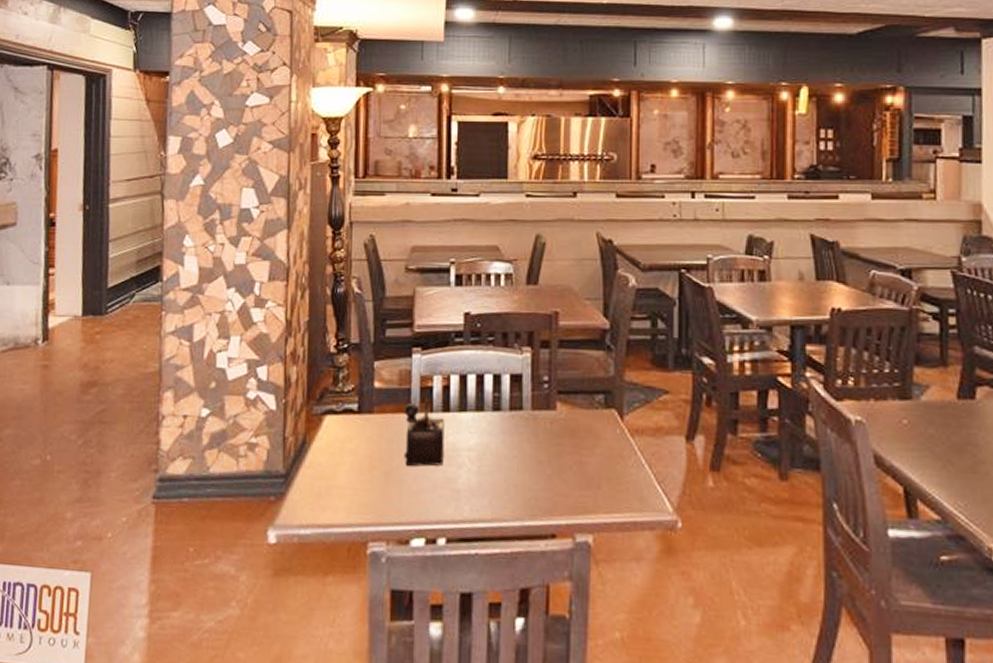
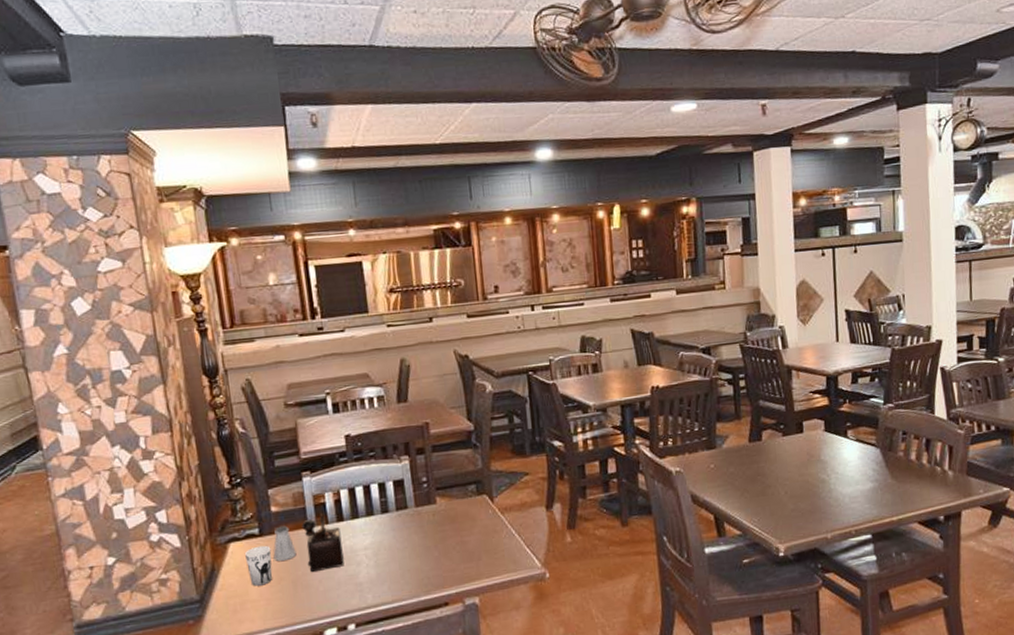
cup: none [338,424,368,471] -> present [244,545,273,586]
saltshaker: none [369,405,394,448] -> present [273,525,297,562]

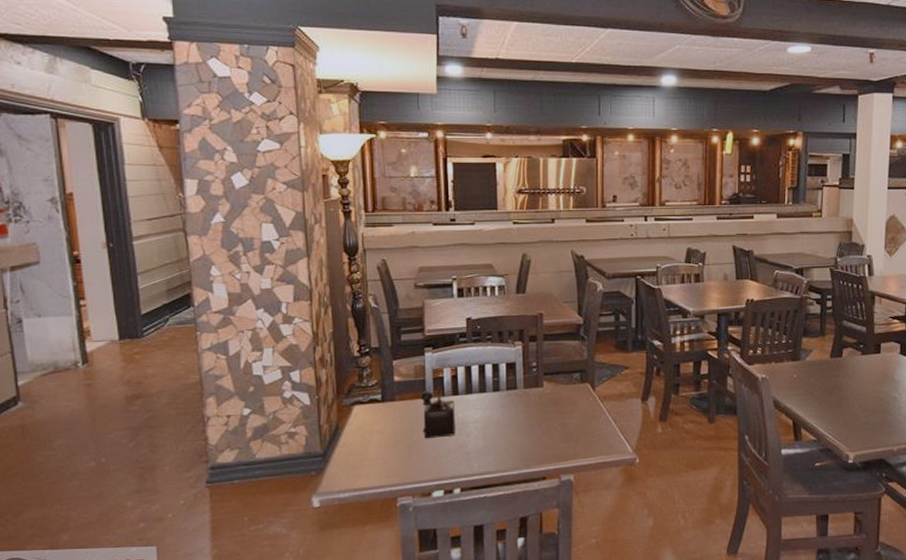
cup: present [244,545,273,586] -> none [366,410,391,446]
saltshaker: present [273,525,297,562] -> none [392,394,413,427]

